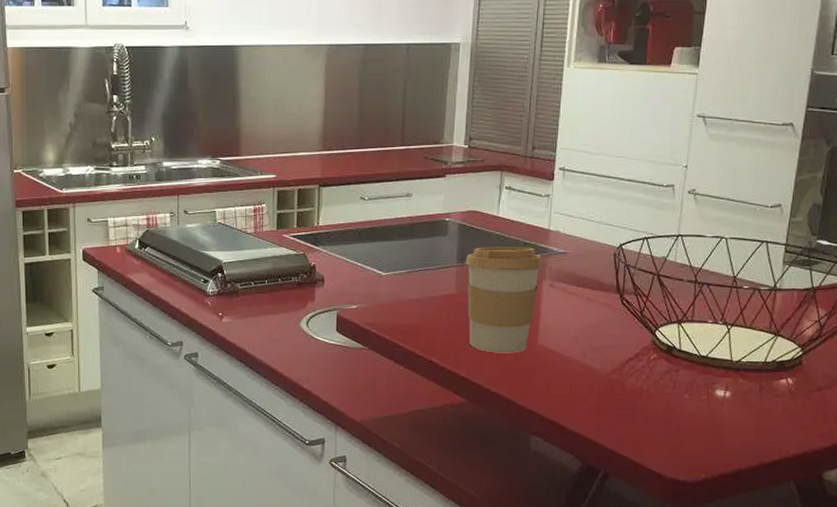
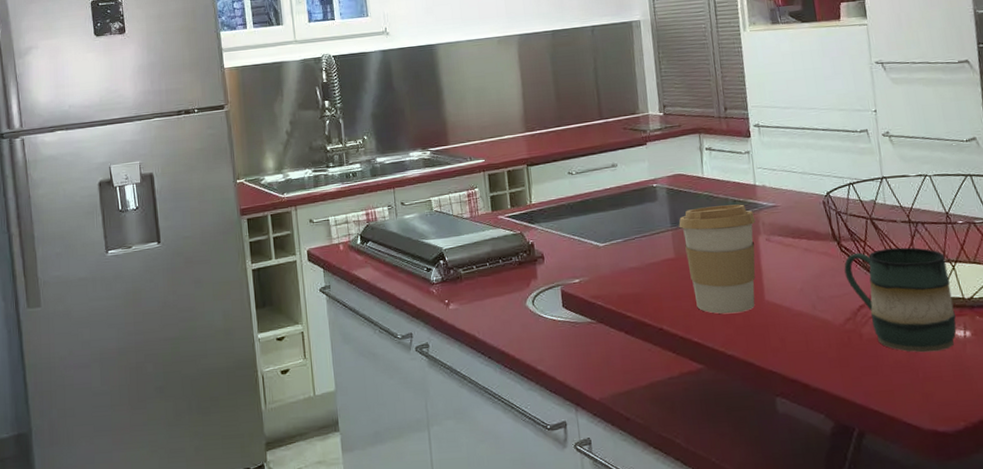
mug: none [621,306,723,408] -> present [844,247,957,353]

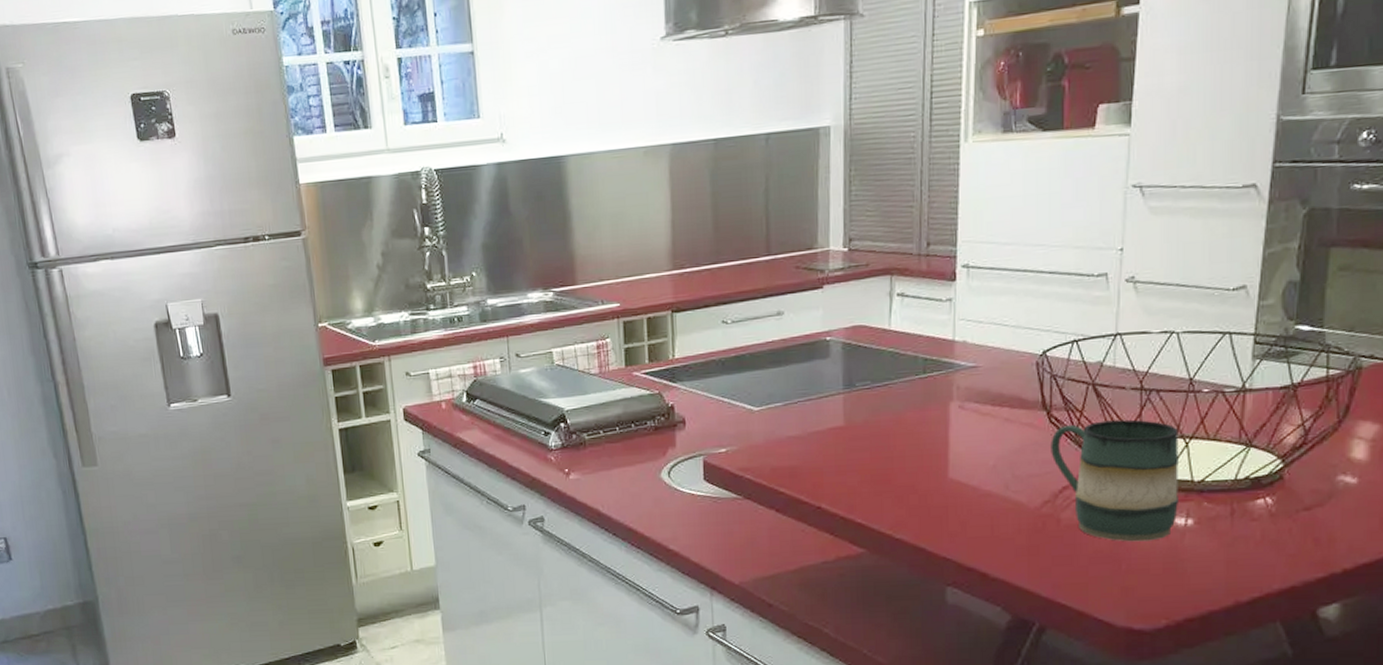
coffee cup: present [678,204,756,314] -> none [853,363,949,493]

